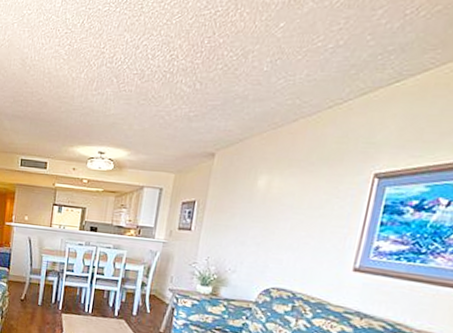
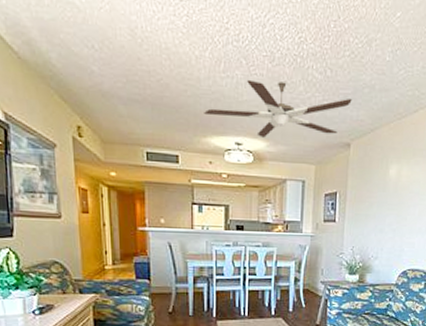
ceiling fan: none [74,95,221,147] -> present [204,79,352,138]

